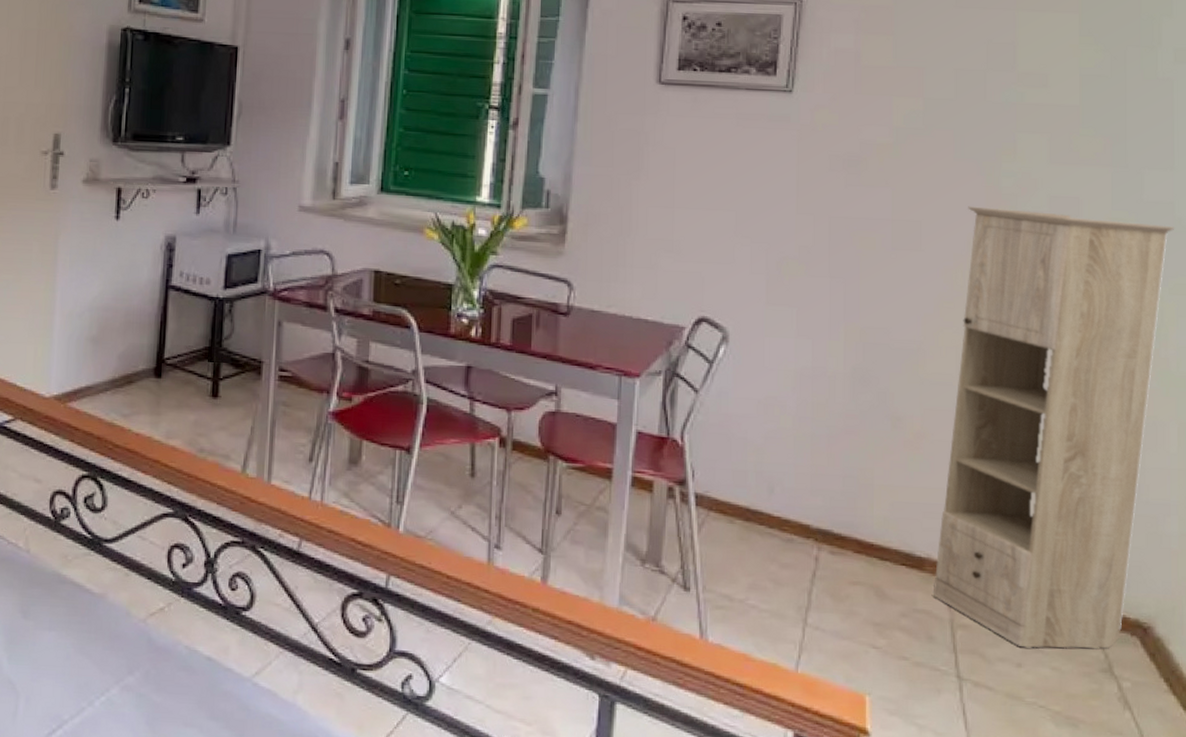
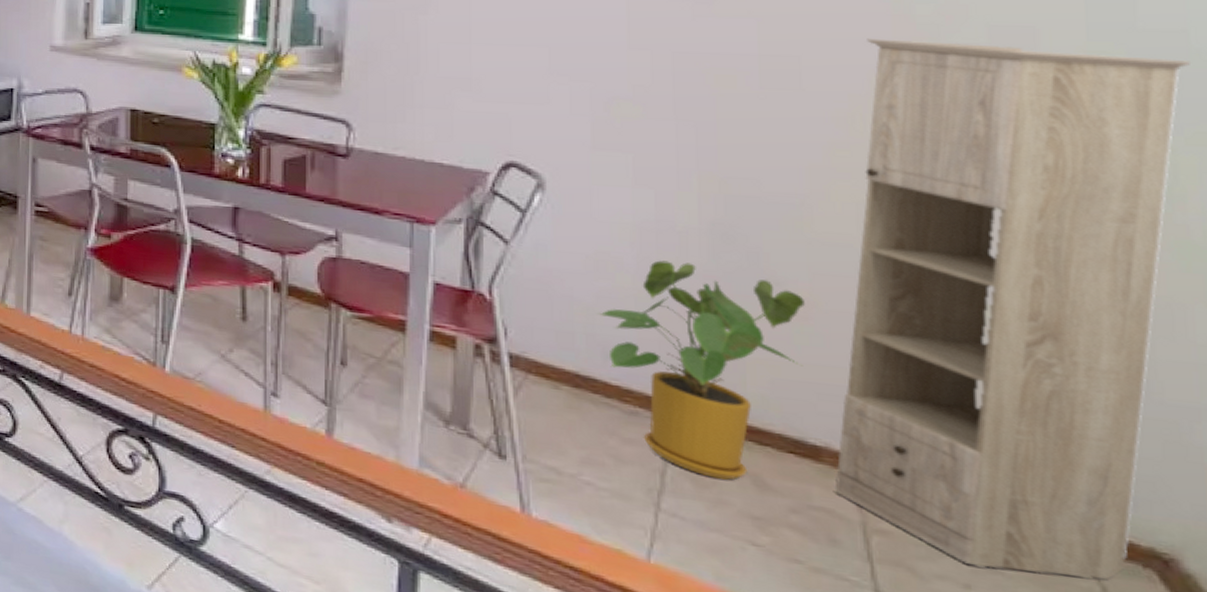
house plant: none [766,402,917,593] -> present [598,260,805,480]

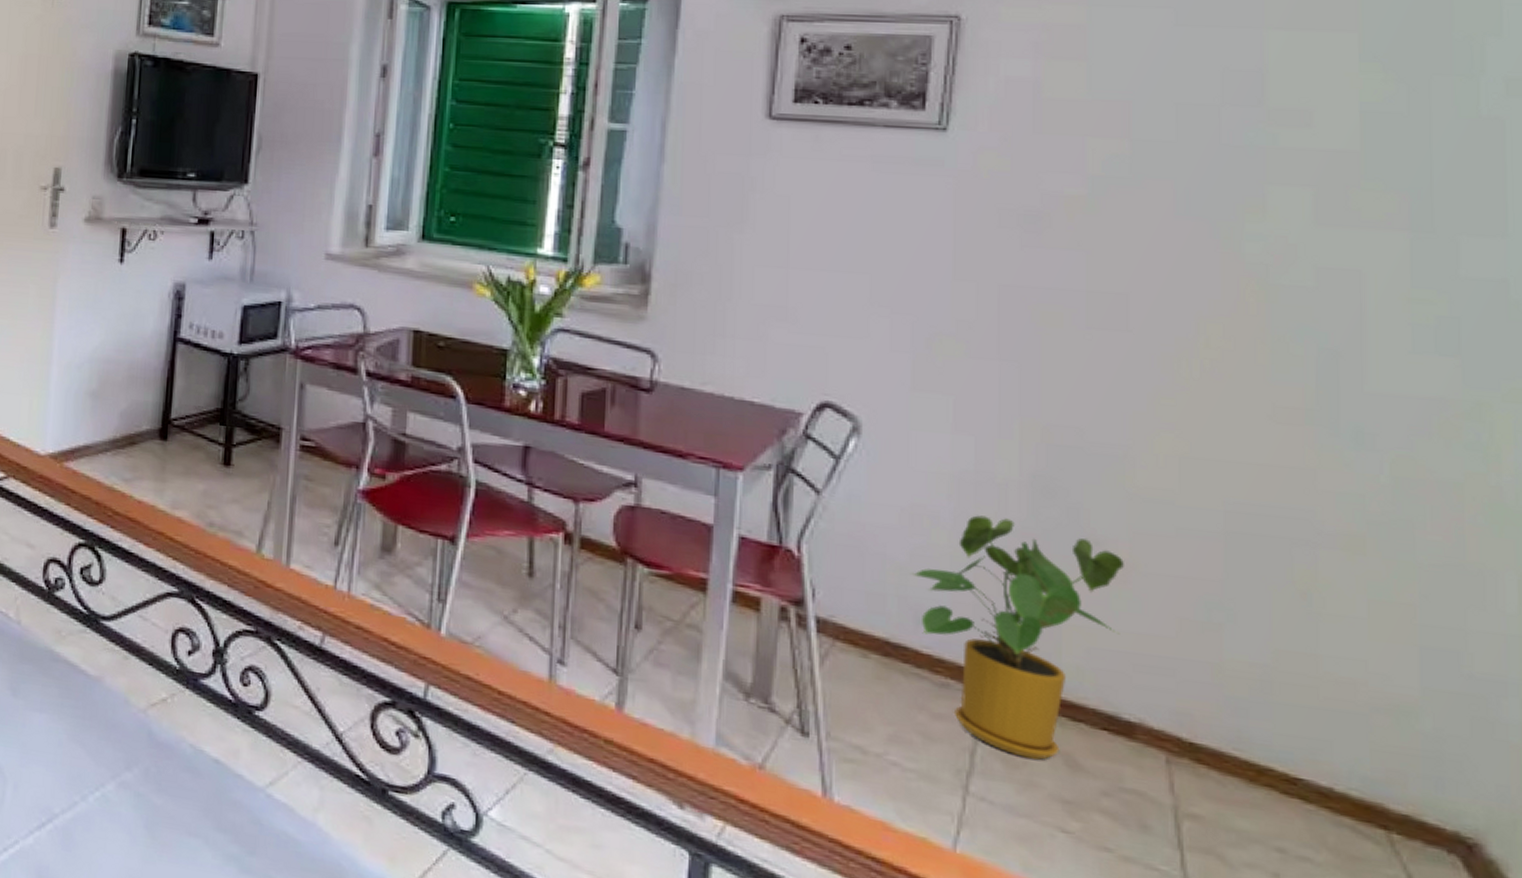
storage cabinet: present [834,38,1190,581] -> none [1147,277,1509,868]

